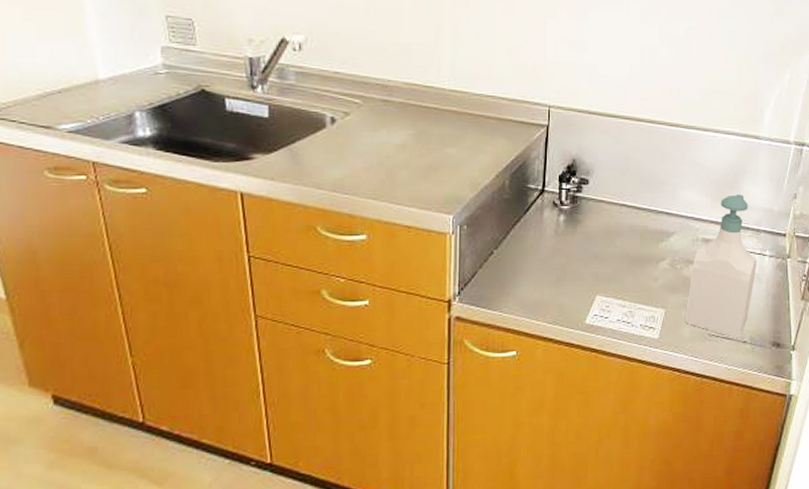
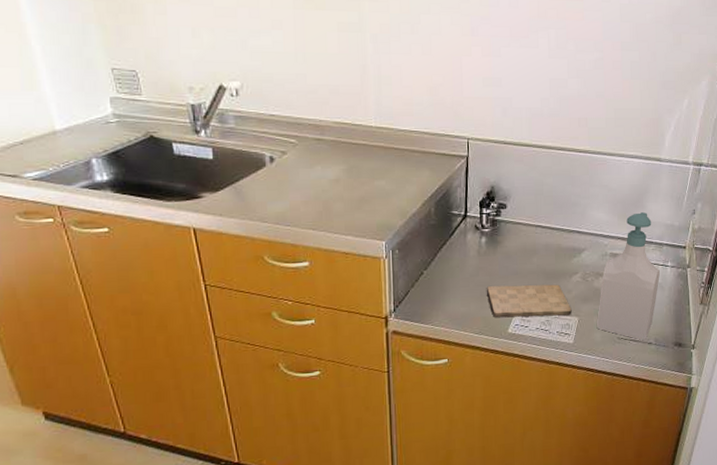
cutting board: none [562,270,658,307] -> present [486,284,572,318]

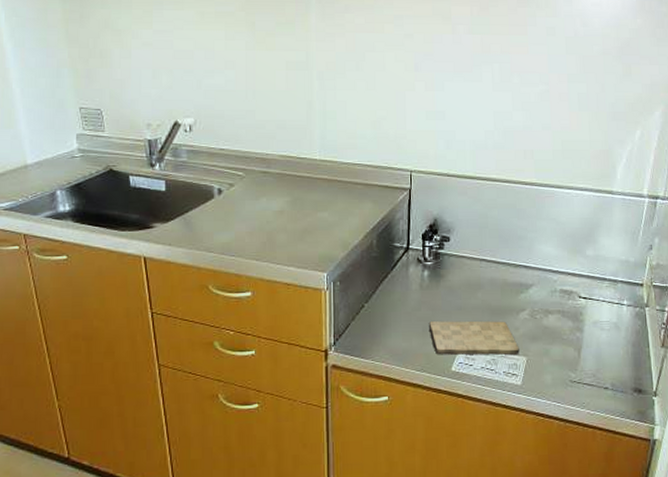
soap bottle: present [596,212,660,341] -> none [546,247,615,385]

